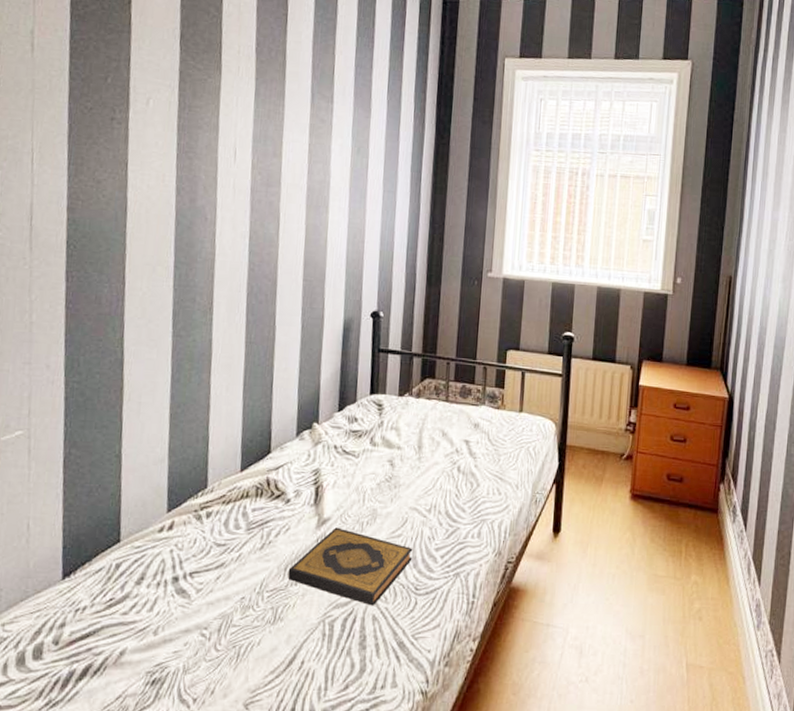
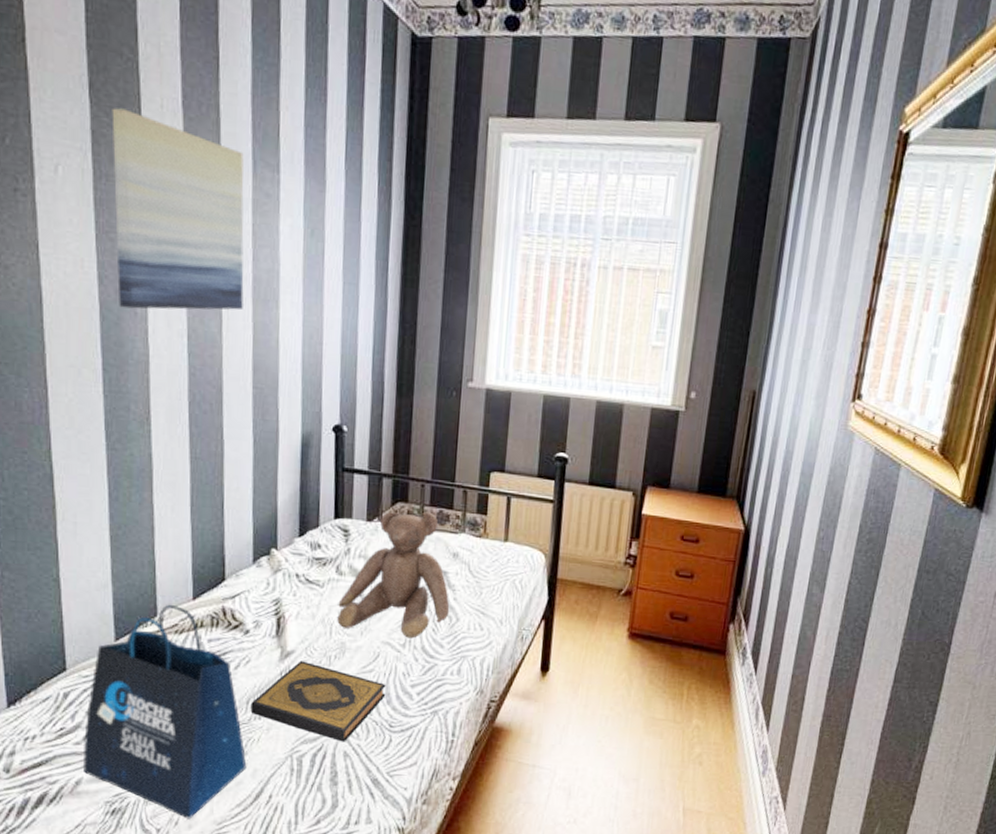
tote bag: none [128,476,282,688] -> present [82,604,247,820]
wall art: none [192,53,304,215] -> present [112,108,244,310]
teddy bear: none [370,386,471,504] -> present [337,512,450,639]

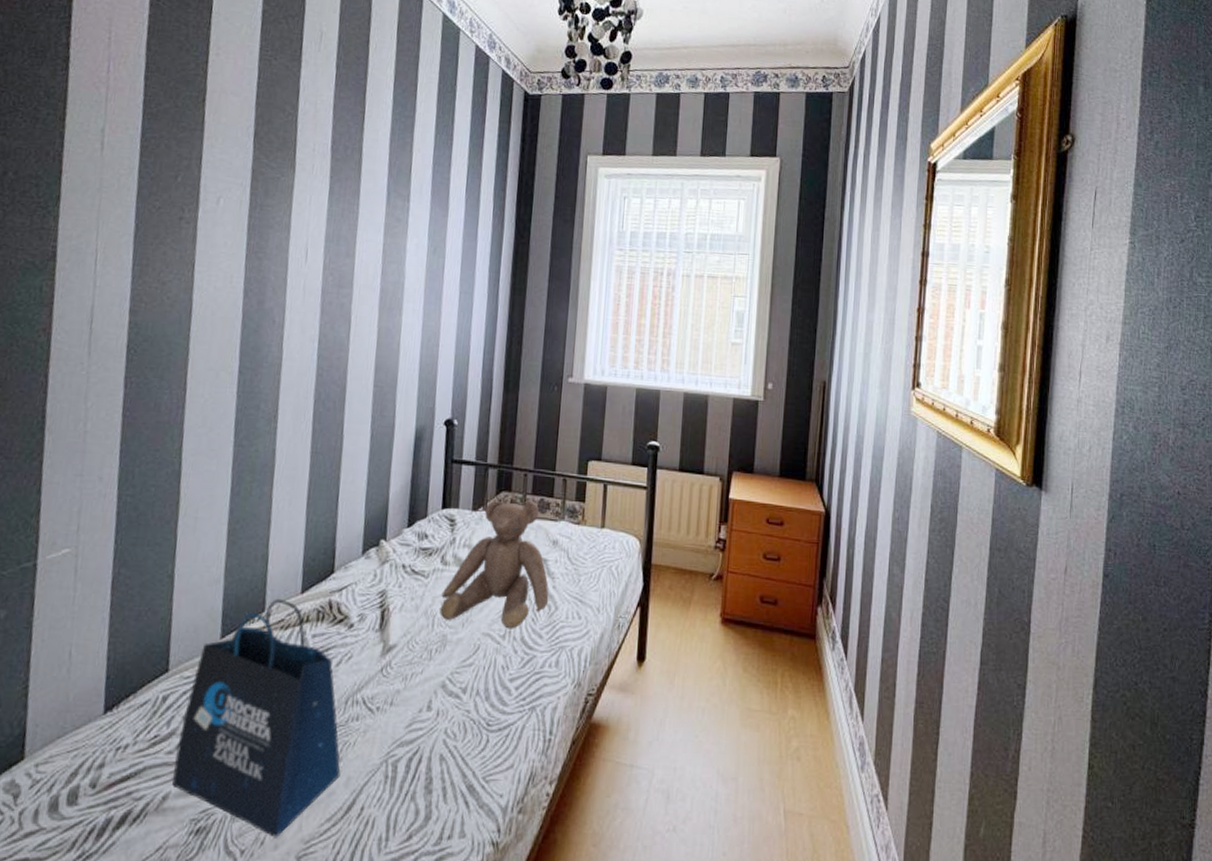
wall art: present [112,108,244,310] -> none [259,151,380,318]
hardback book: present [250,661,386,742] -> none [348,655,485,744]

